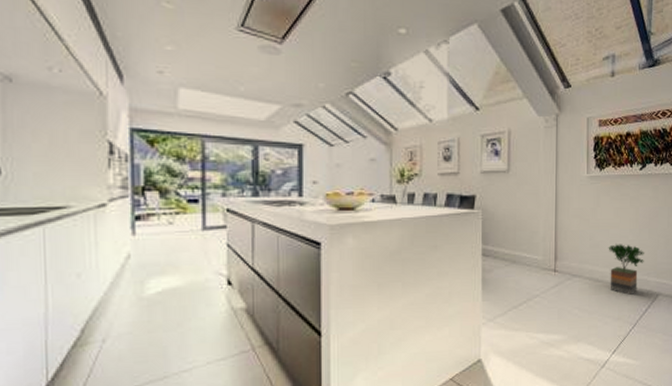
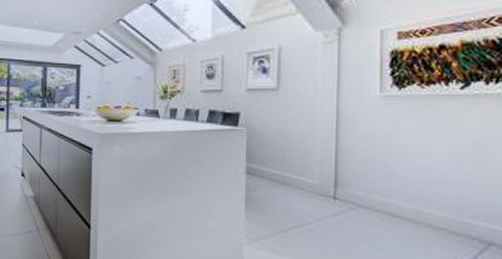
potted tree: present [608,244,644,295] -> none [410,175,467,239]

